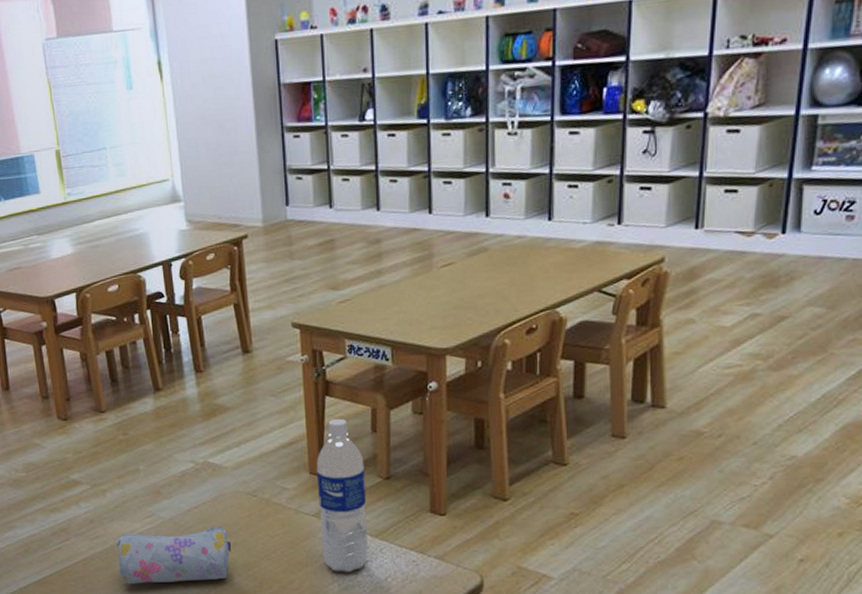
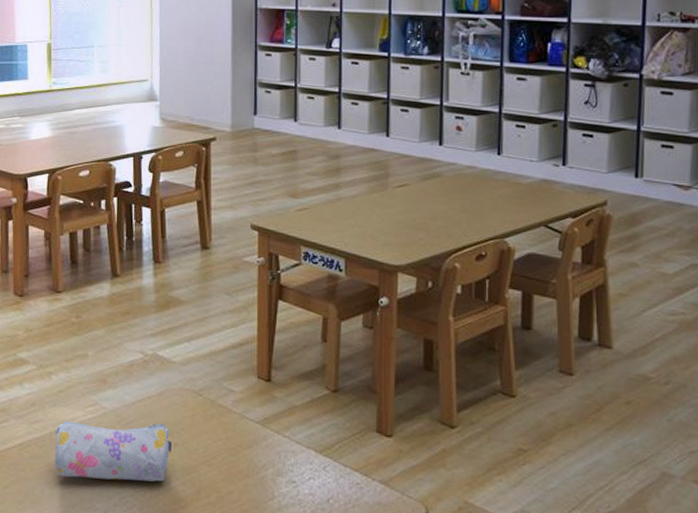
water bottle: present [316,418,368,572] -> none [264,323,312,489]

